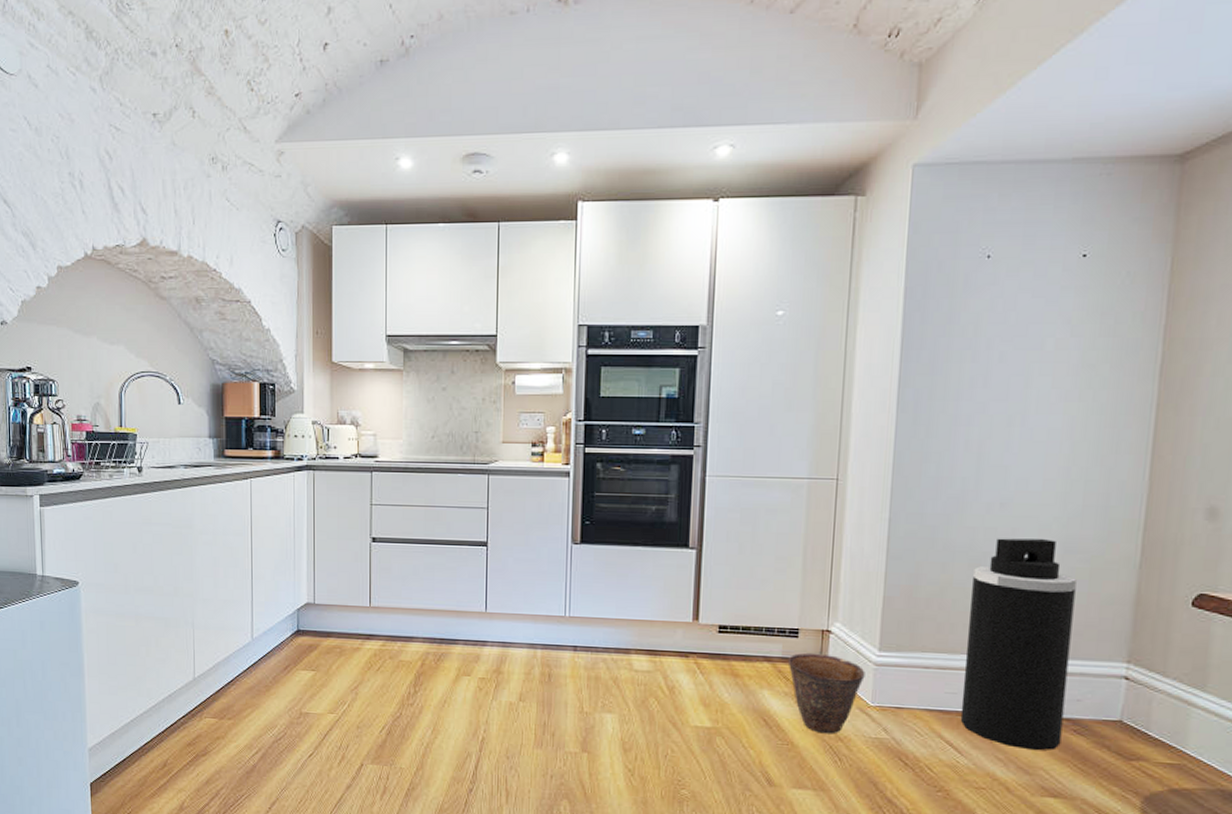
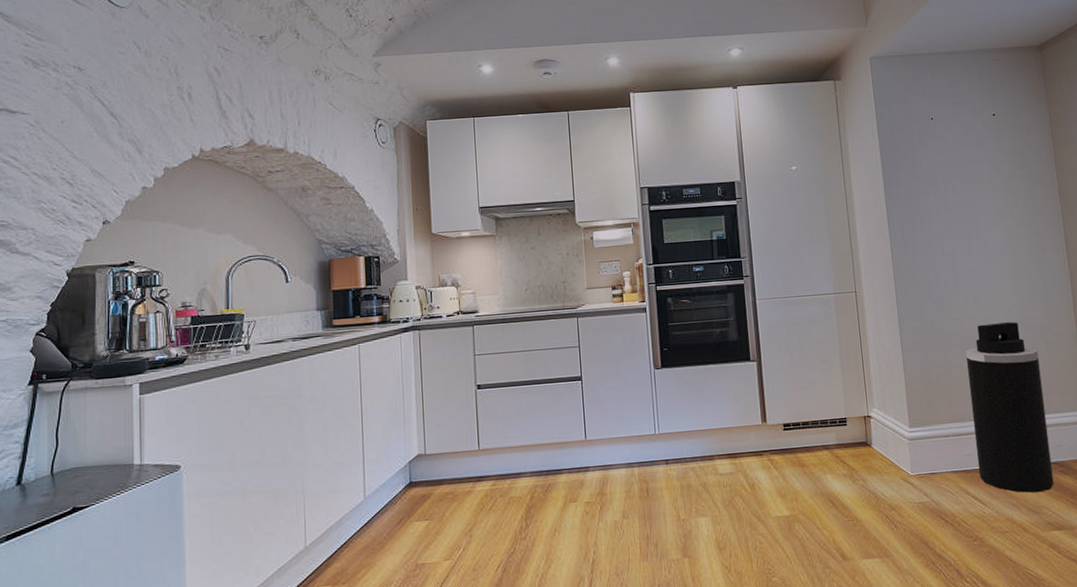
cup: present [787,652,865,734] -> none [841,436,903,506]

